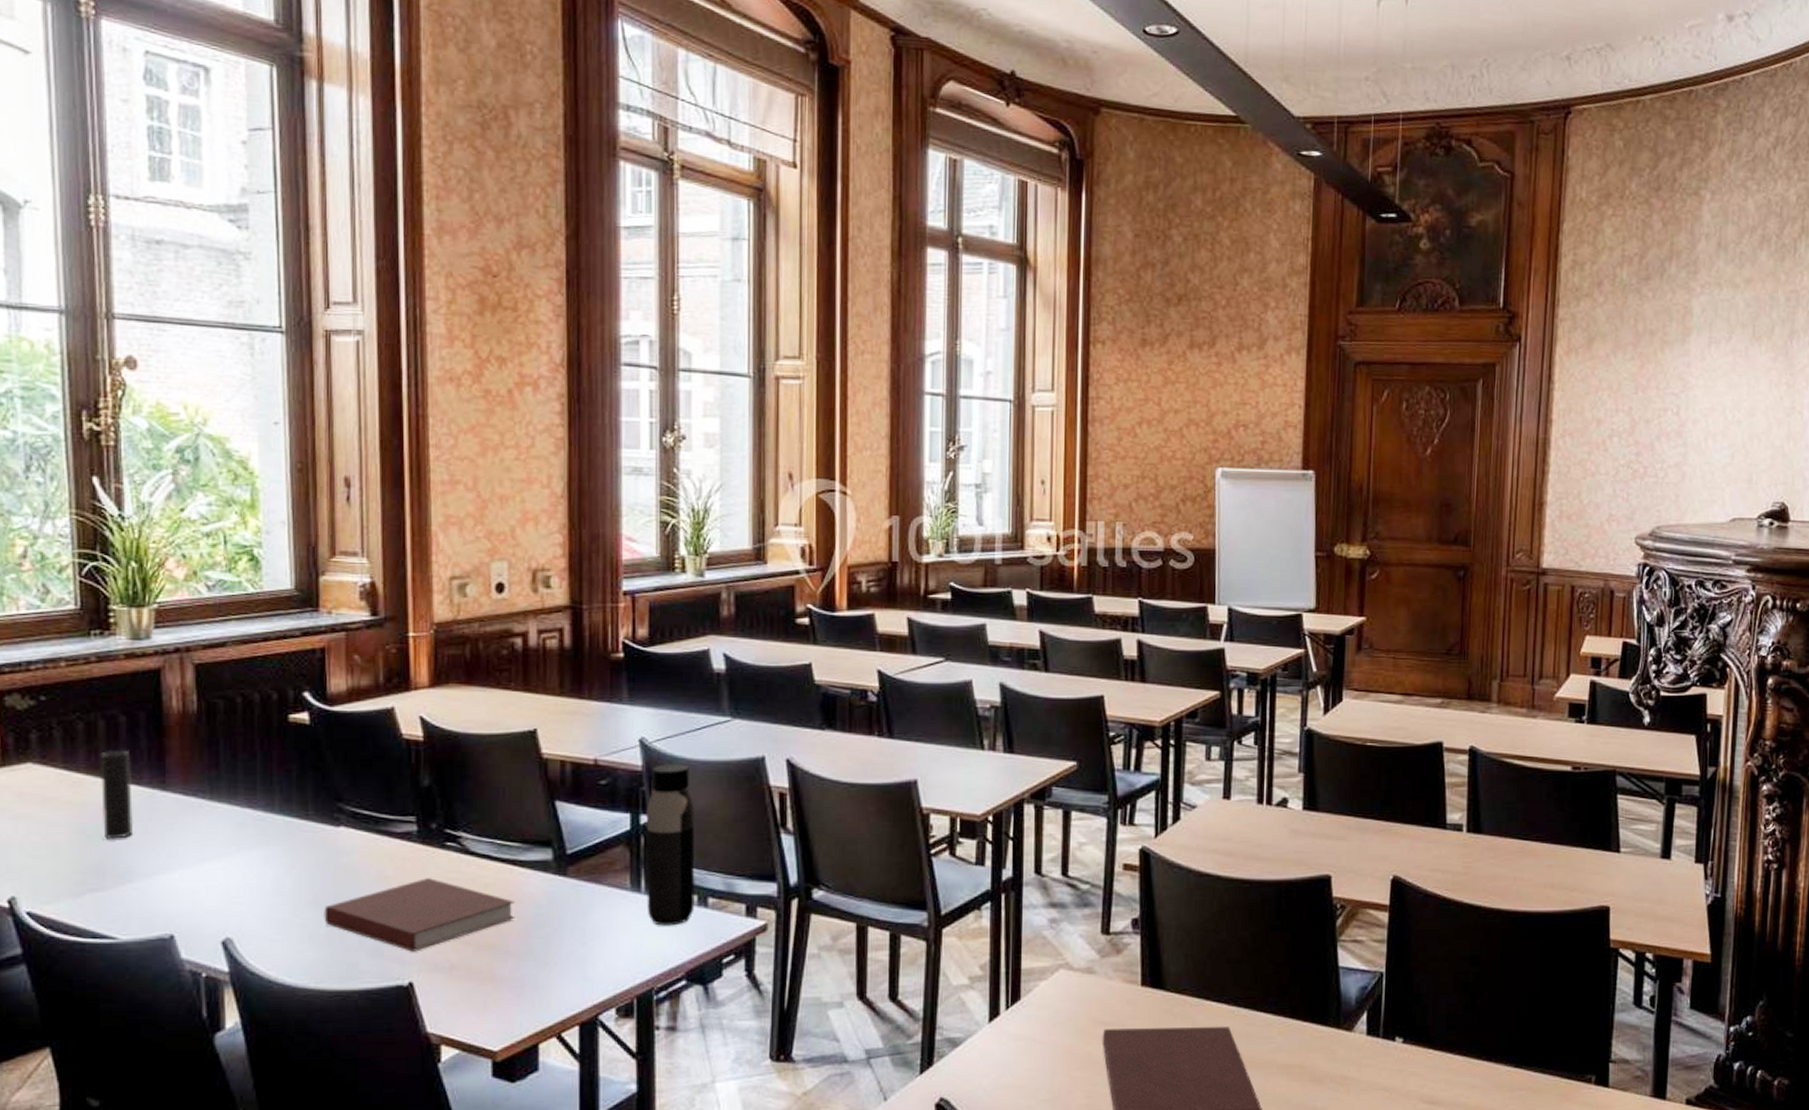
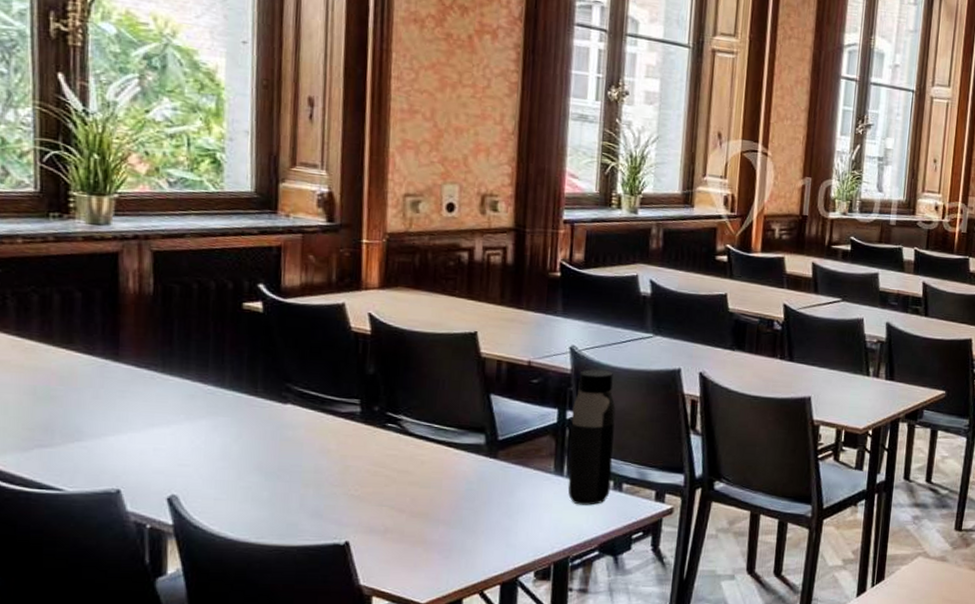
cup: present [101,749,134,839] -> none [53,321,86,402]
notebook: present [324,878,515,952] -> none [267,453,449,516]

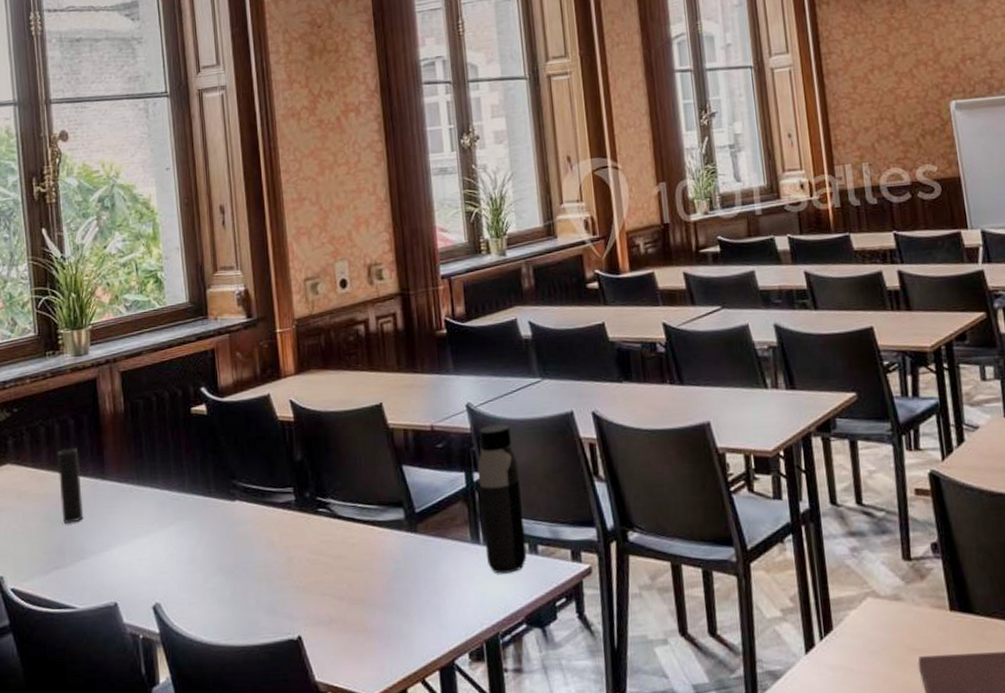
cup: none [53,321,86,402] -> present [58,447,84,524]

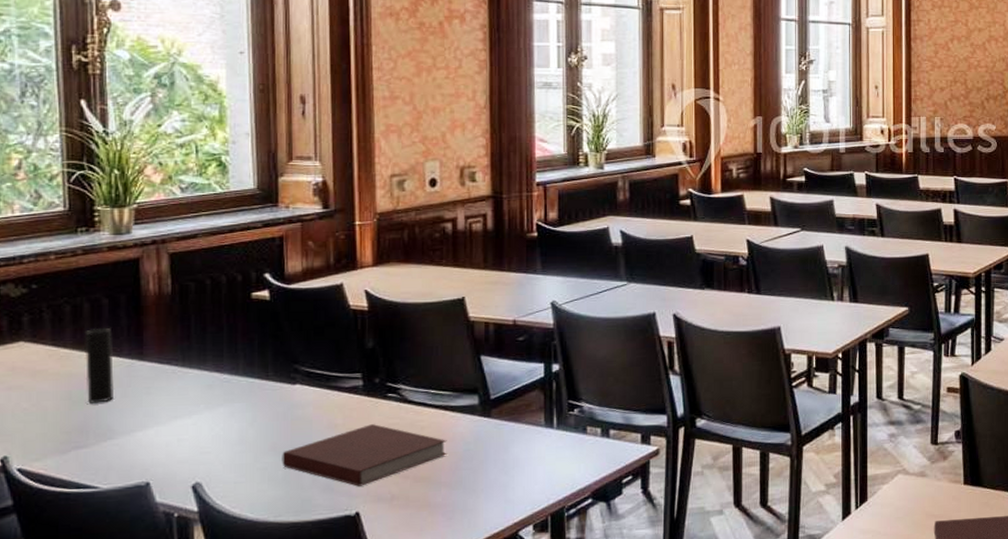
notebook: none [228,541,379,608] -> present [282,424,447,487]
water bottle: present [477,423,527,574] -> none [557,321,599,455]

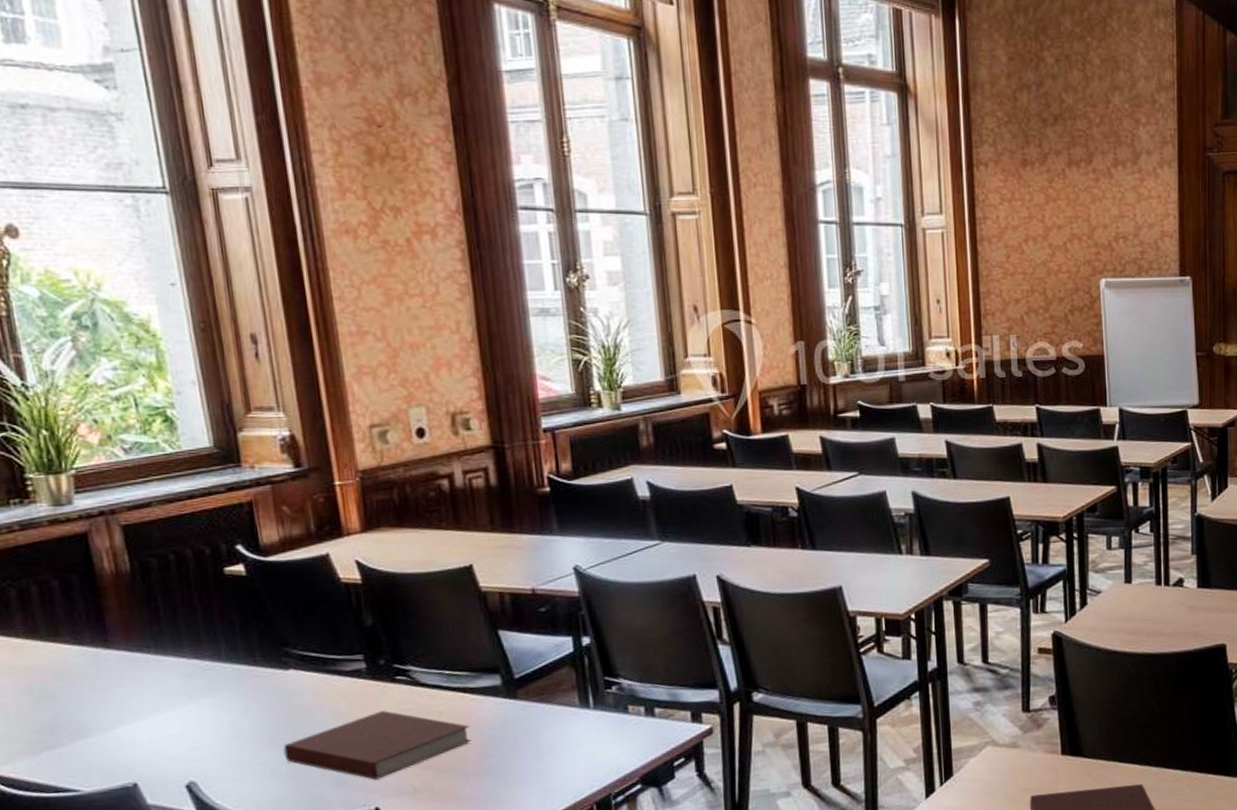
cup: present [85,327,115,403] -> none [38,612,82,699]

